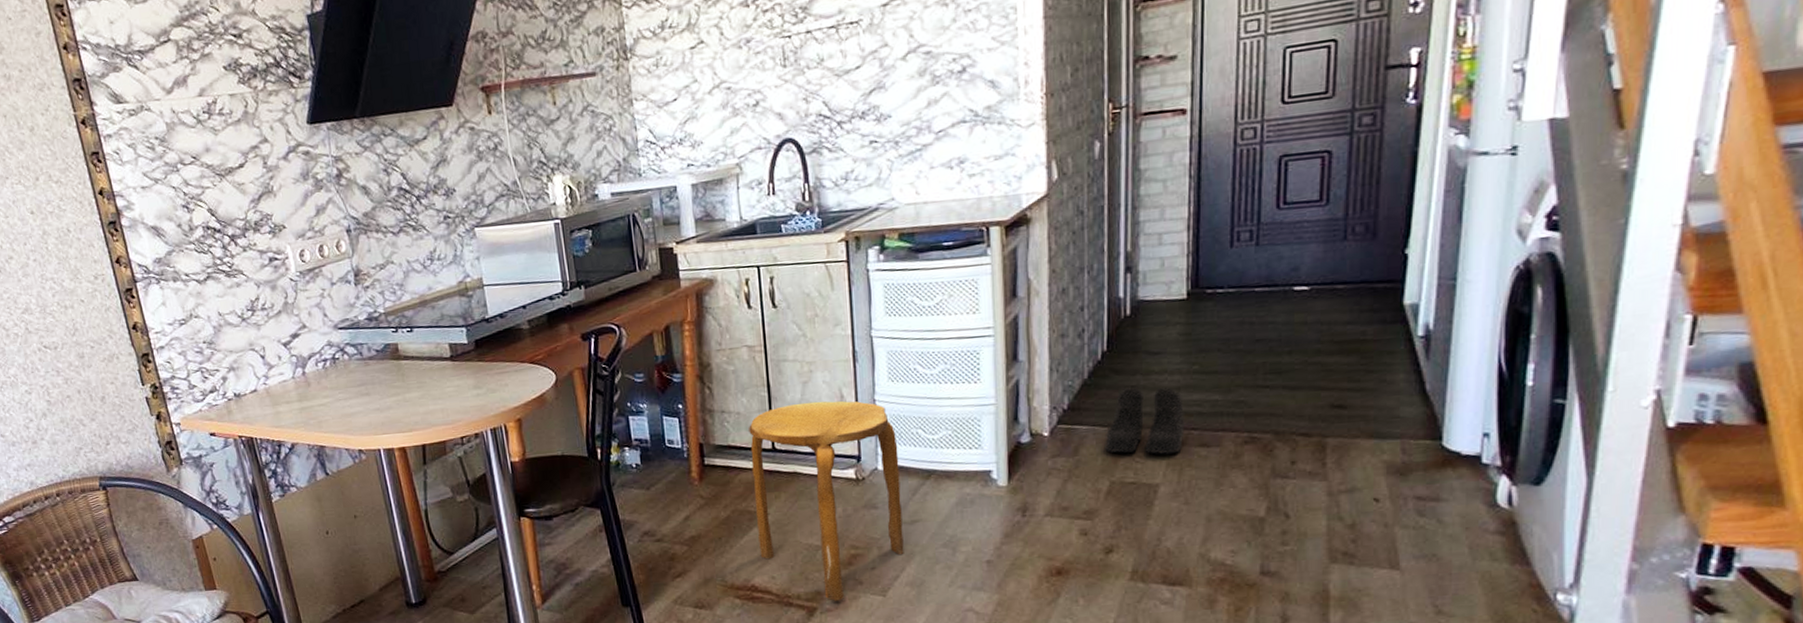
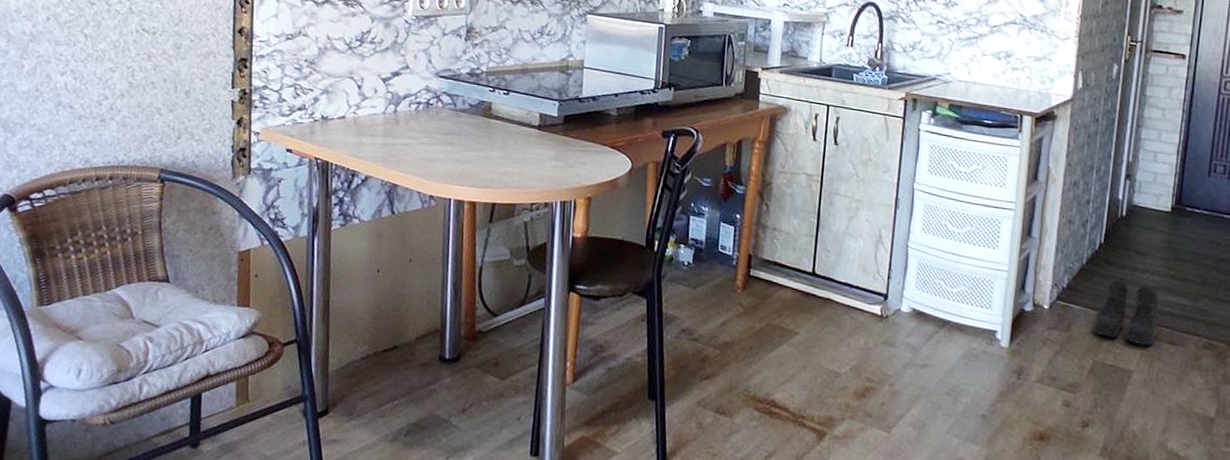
stool: present [749,400,904,601] -> none [784,235,921,430]

